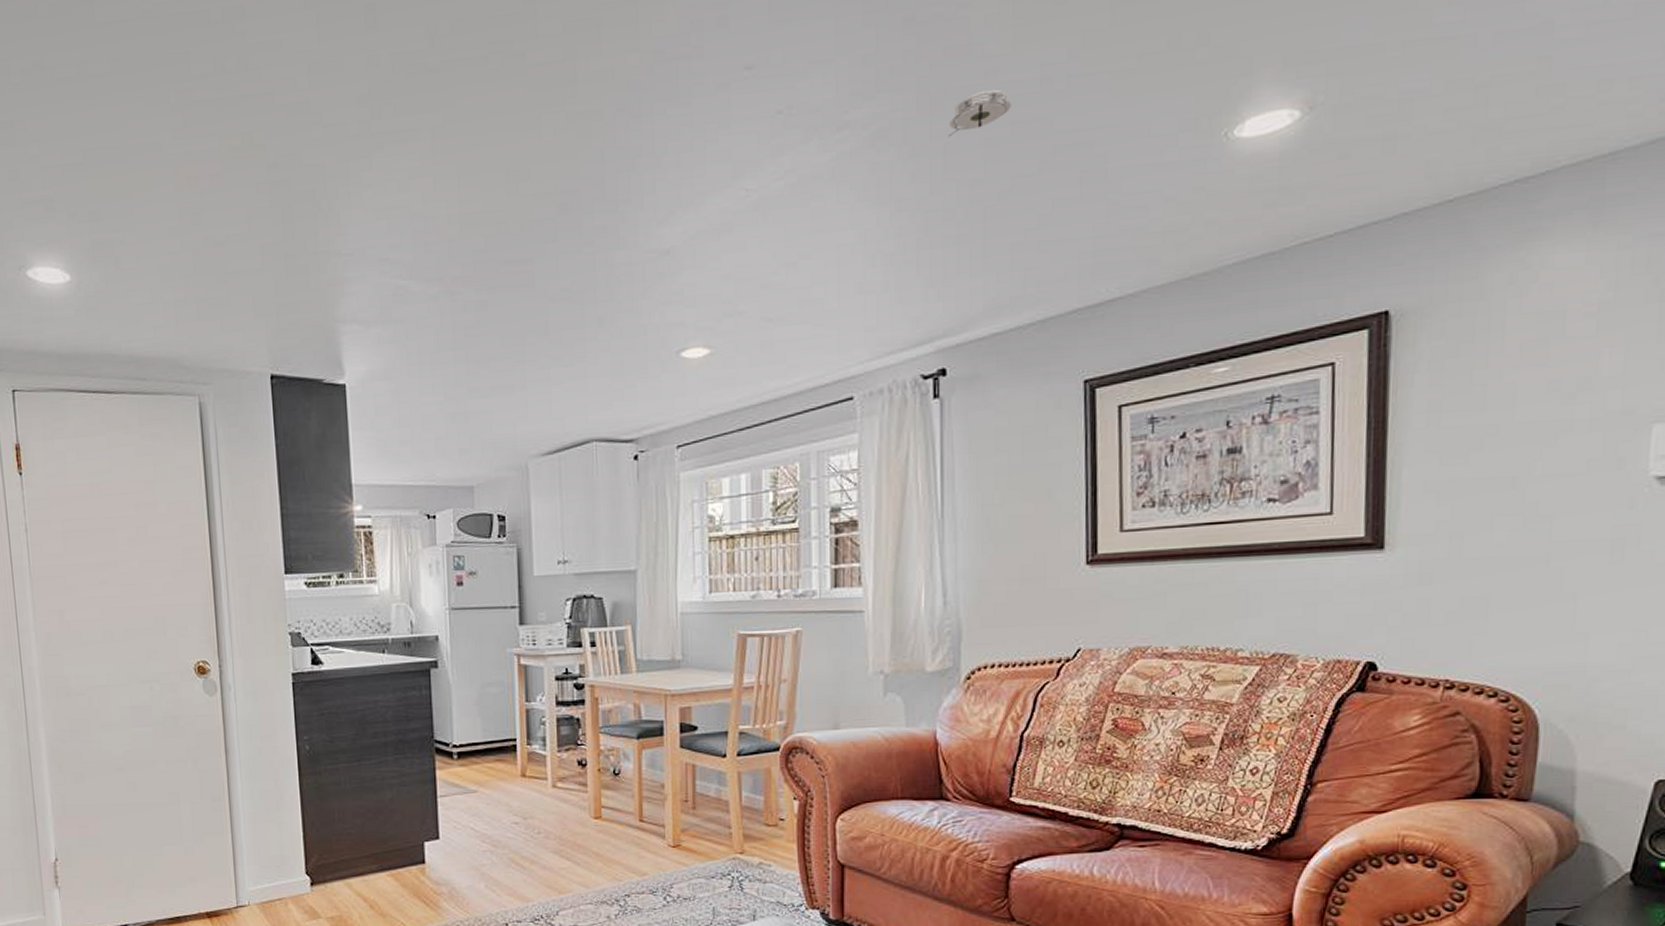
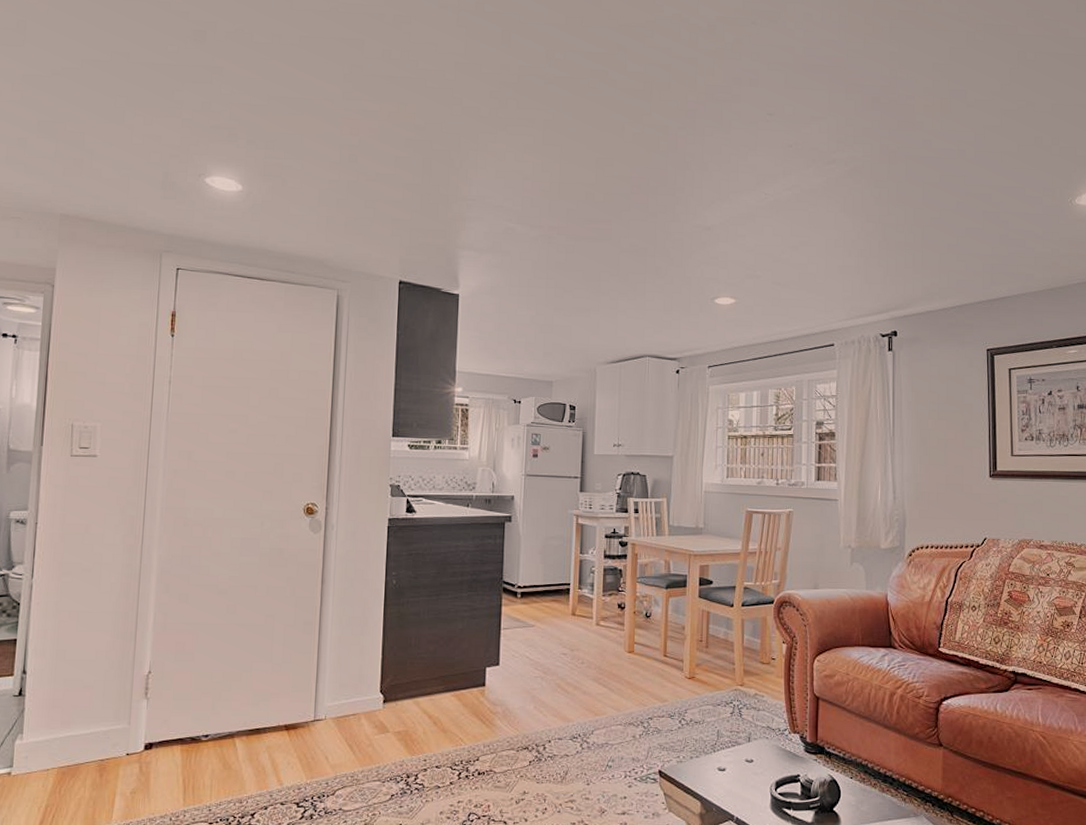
smoke detector: present [948,89,1012,138] -> none [900,152,940,179]

